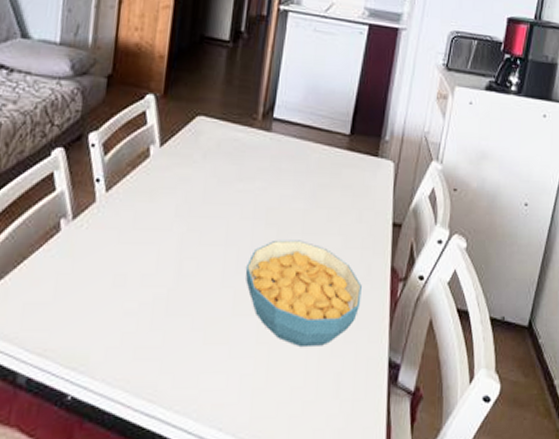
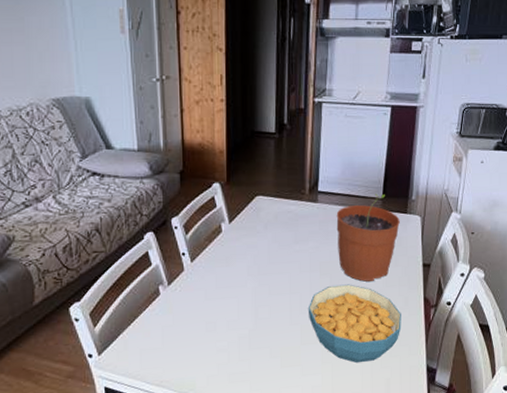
plant pot: none [290,128,369,239] -> present [336,193,400,282]

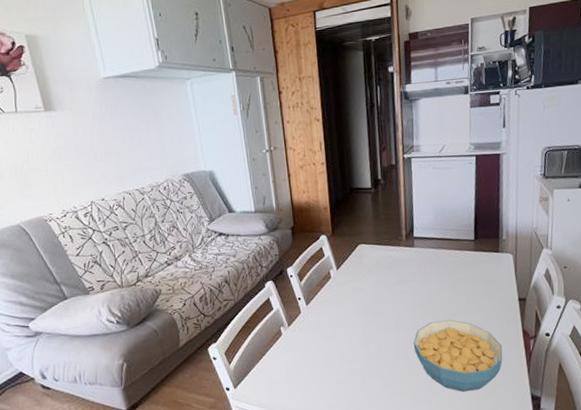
plant pot: present [336,193,400,282] -> none [432,235,493,317]

